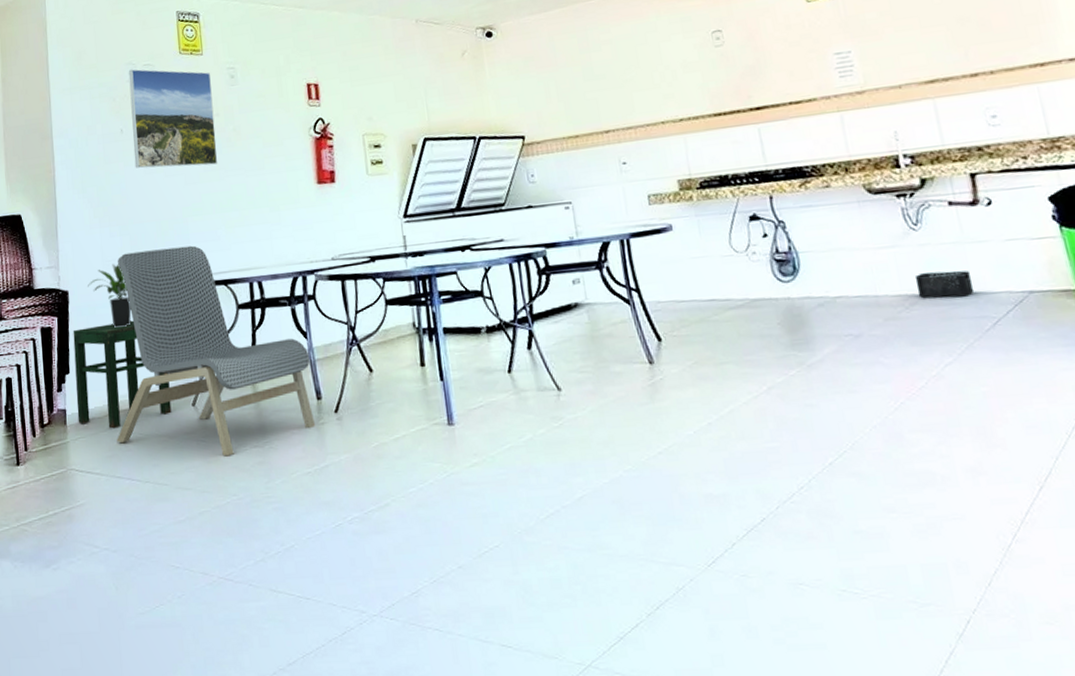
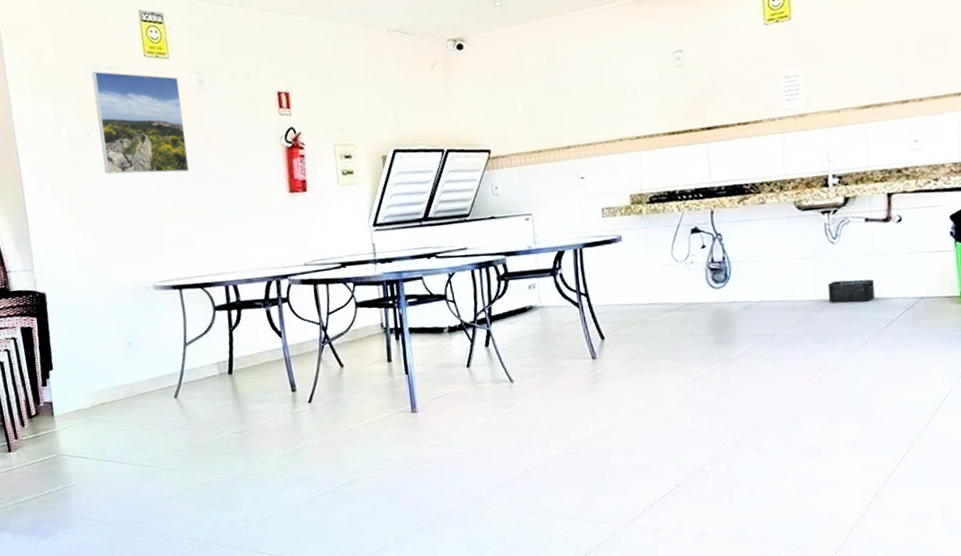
stool: present [73,320,172,429] -> none [53,321,155,419]
potted plant: present [88,263,132,328] -> none [65,267,111,328]
dining chair: present [117,245,316,457] -> none [93,250,291,442]

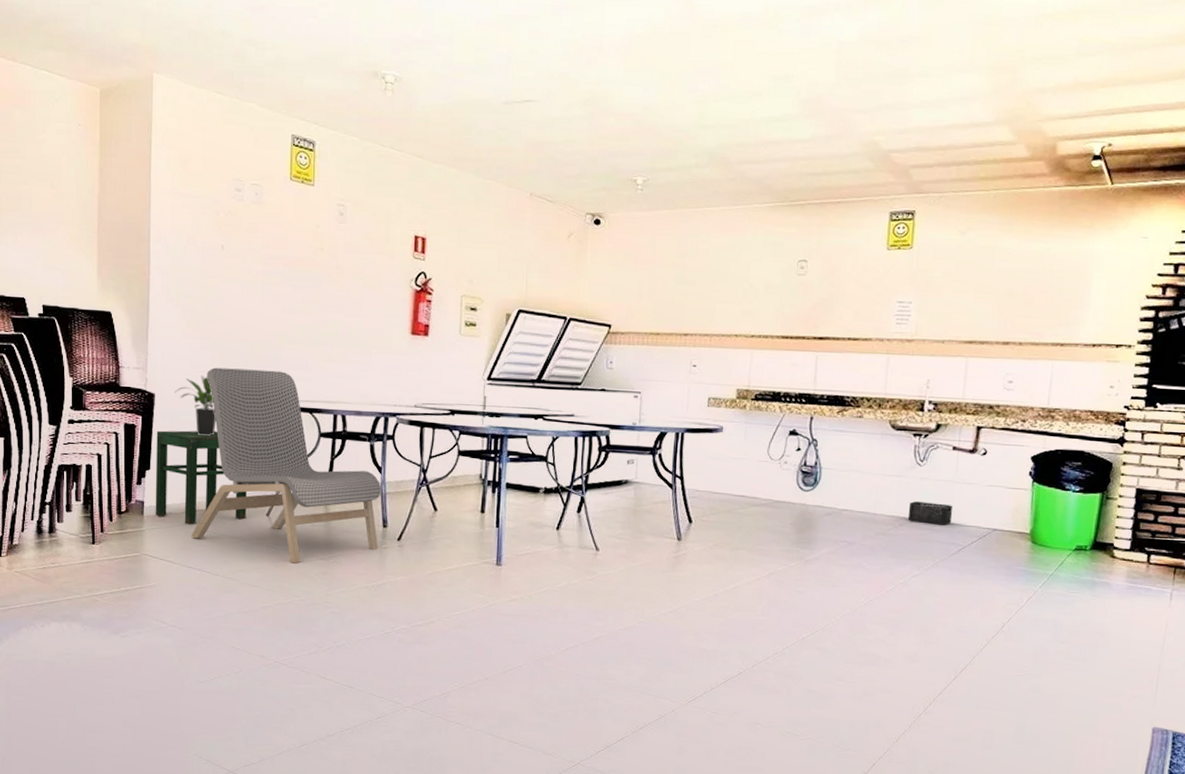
stool: none [53,321,155,419] -> present [155,430,247,525]
potted plant: none [65,267,111,328] -> present [175,376,217,436]
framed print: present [91,71,189,174] -> none [233,186,320,298]
dining chair: none [93,250,291,442] -> present [191,367,382,564]

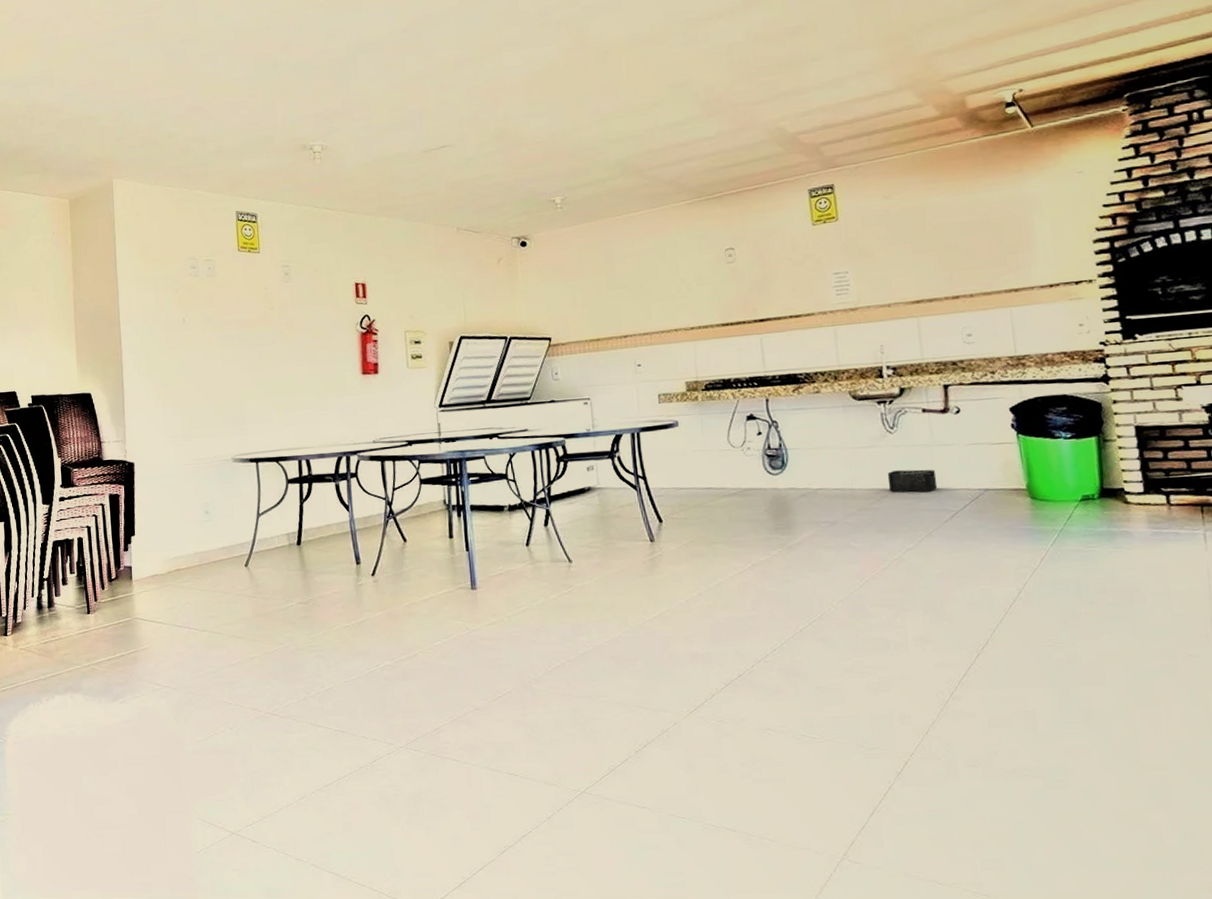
stool: present [155,430,247,525] -> none [138,490,227,584]
potted plant: present [175,376,217,436] -> none [152,440,192,496]
dining chair: present [191,367,382,564] -> none [177,426,355,611]

